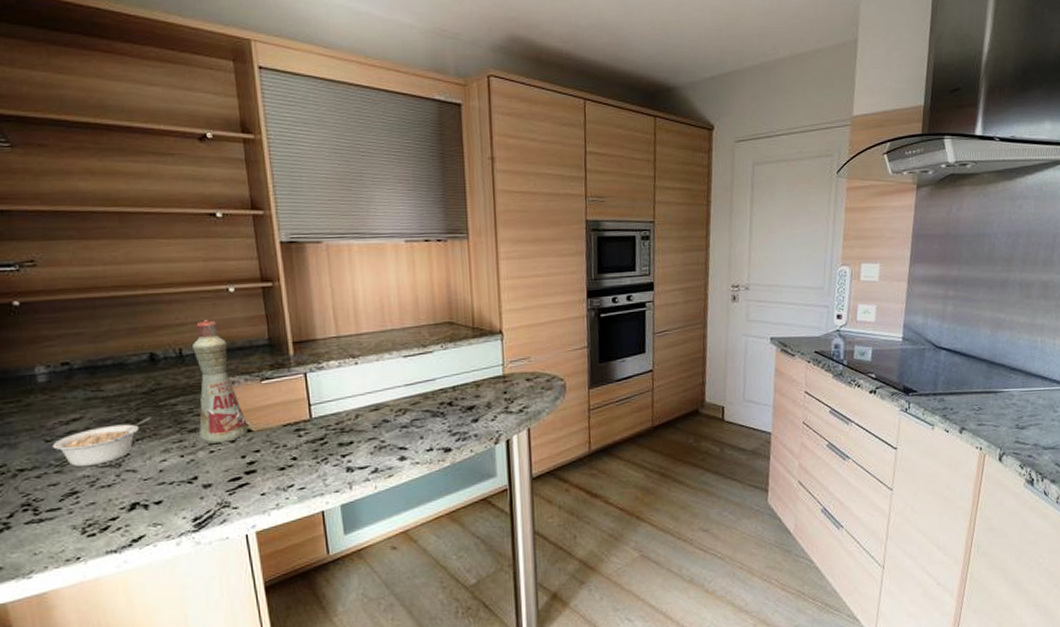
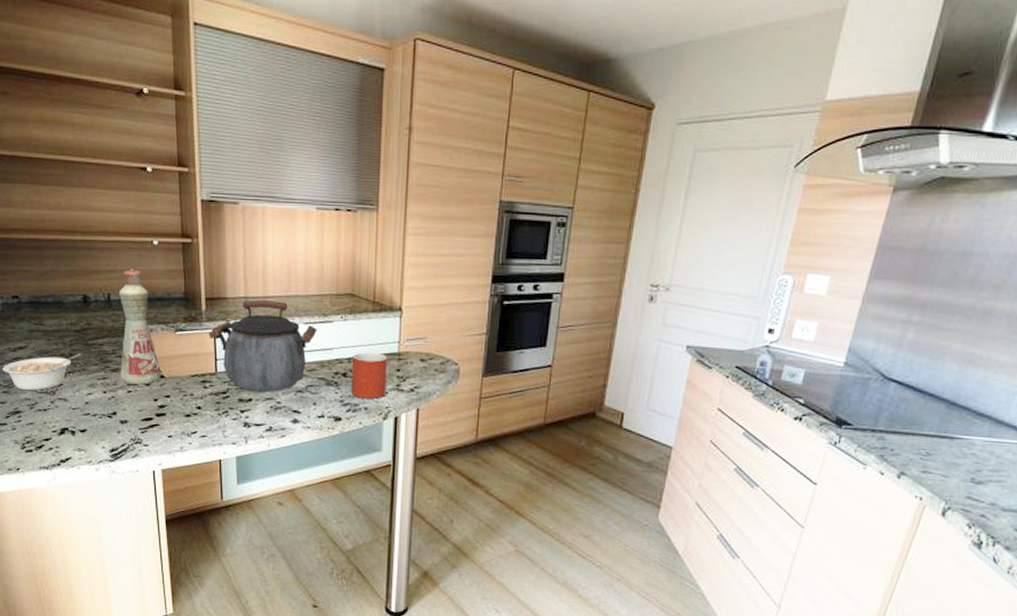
kettle: none [299,337,418,434] -> present [209,300,317,393]
mug: none [457,378,495,426] -> present [351,352,387,399]

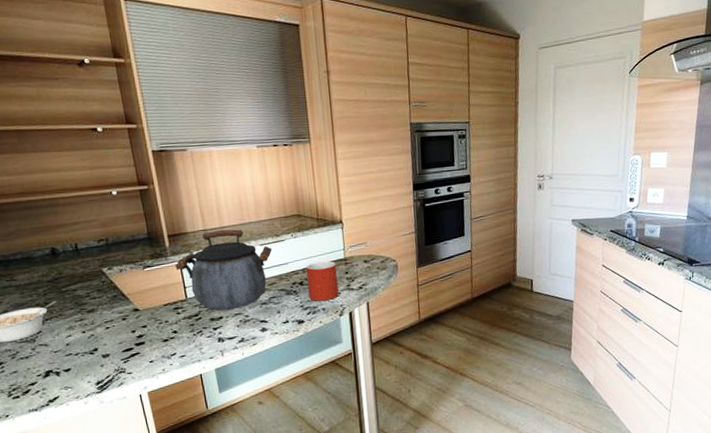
bottle: present [118,269,161,386] -> none [84,219,135,322]

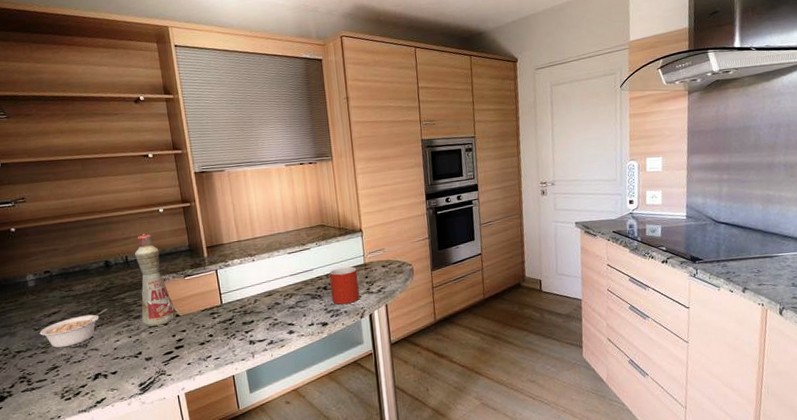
bottle: none [84,219,135,322] -> present [134,234,176,327]
kettle: present [175,229,273,311] -> none [212,239,299,315]

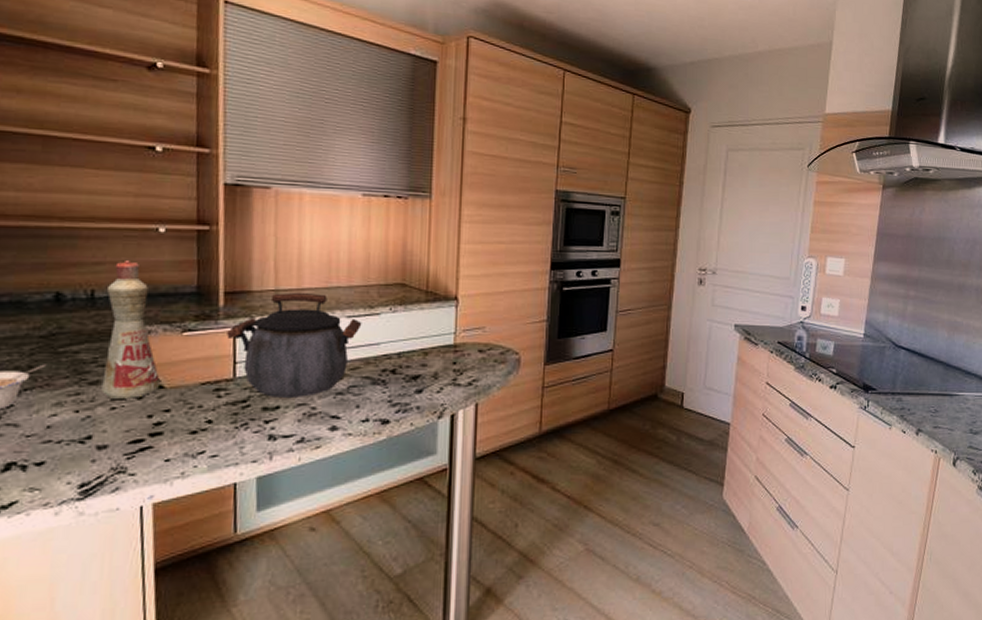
kettle: none [212,239,299,315] -> present [226,293,362,399]
mug: present [329,266,360,305] -> none [401,346,442,396]

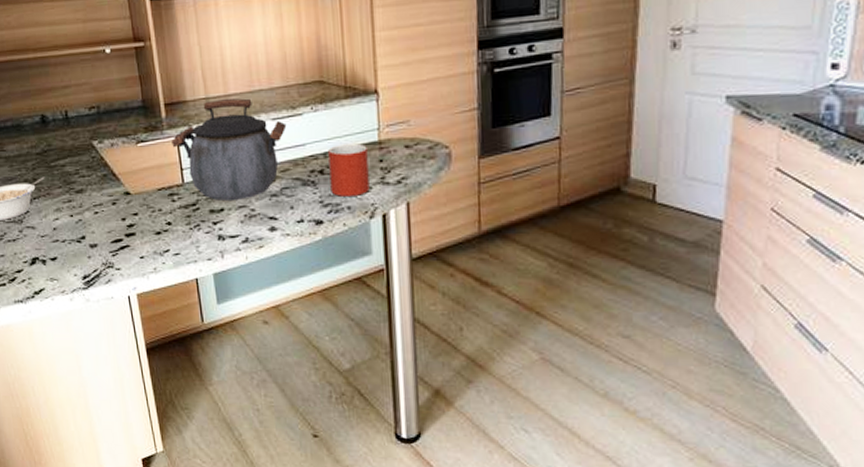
bottle: present [101,261,160,400] -> none [75,82,126,206]
mug: none [401,346,442,396] -> present [328,144,370,197]

